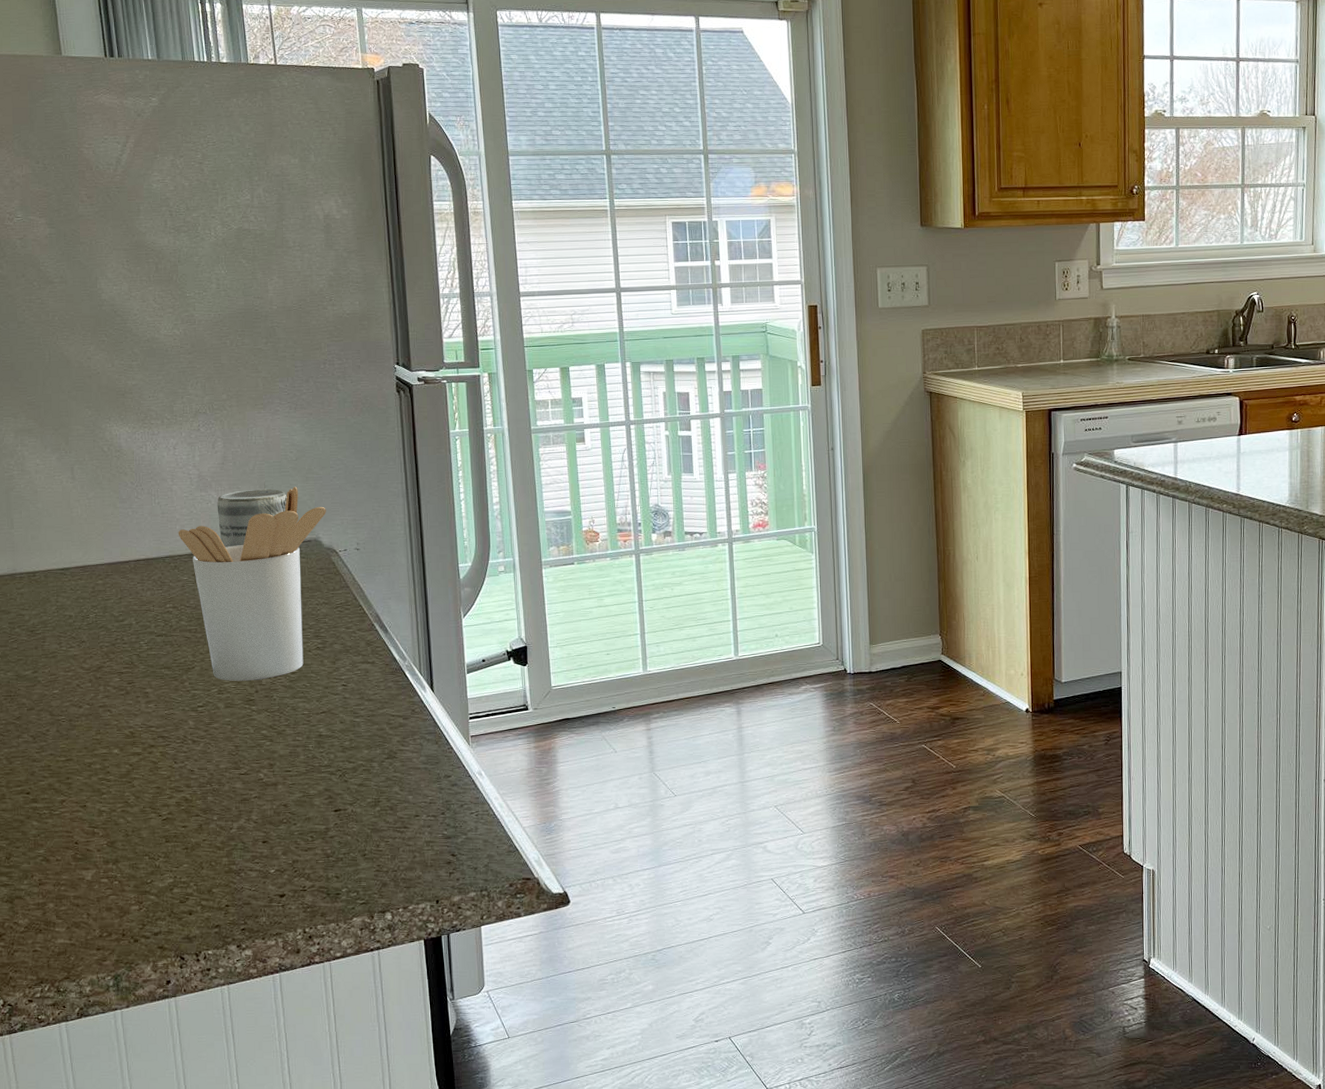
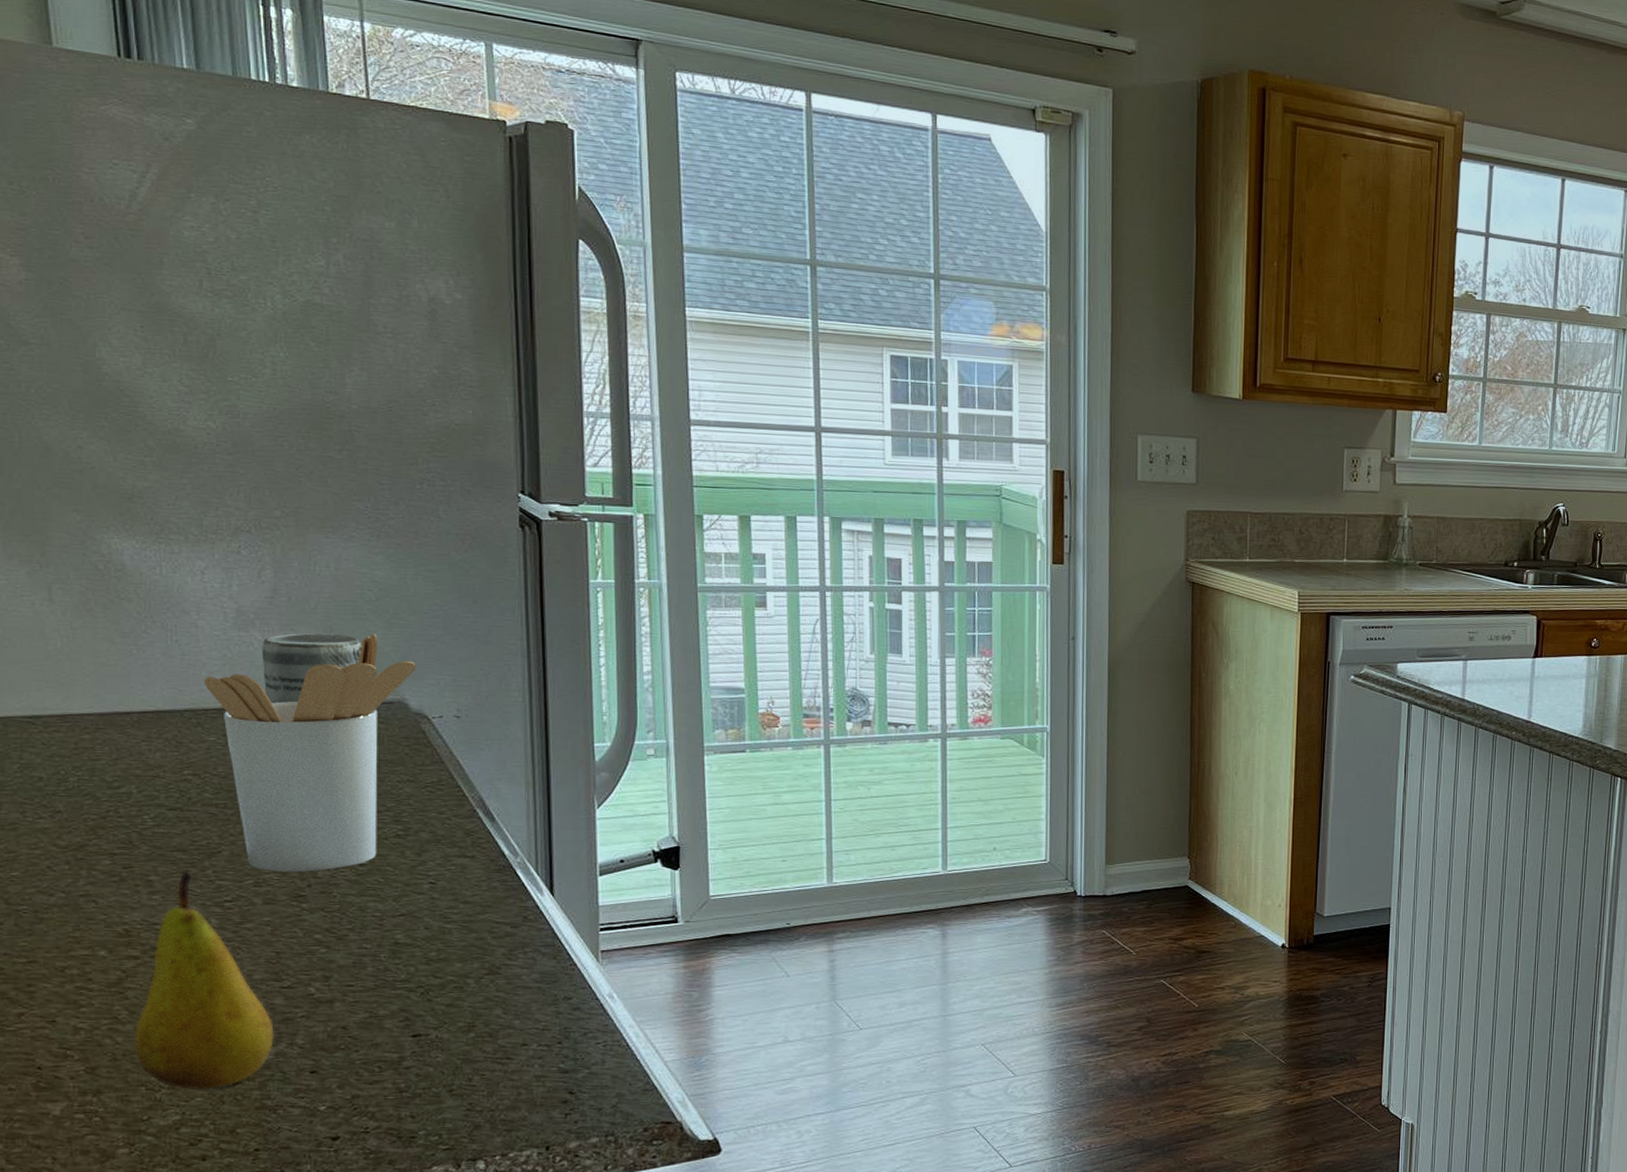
fruit: none [139,685,236,858] -> present [133,872,274,1089]

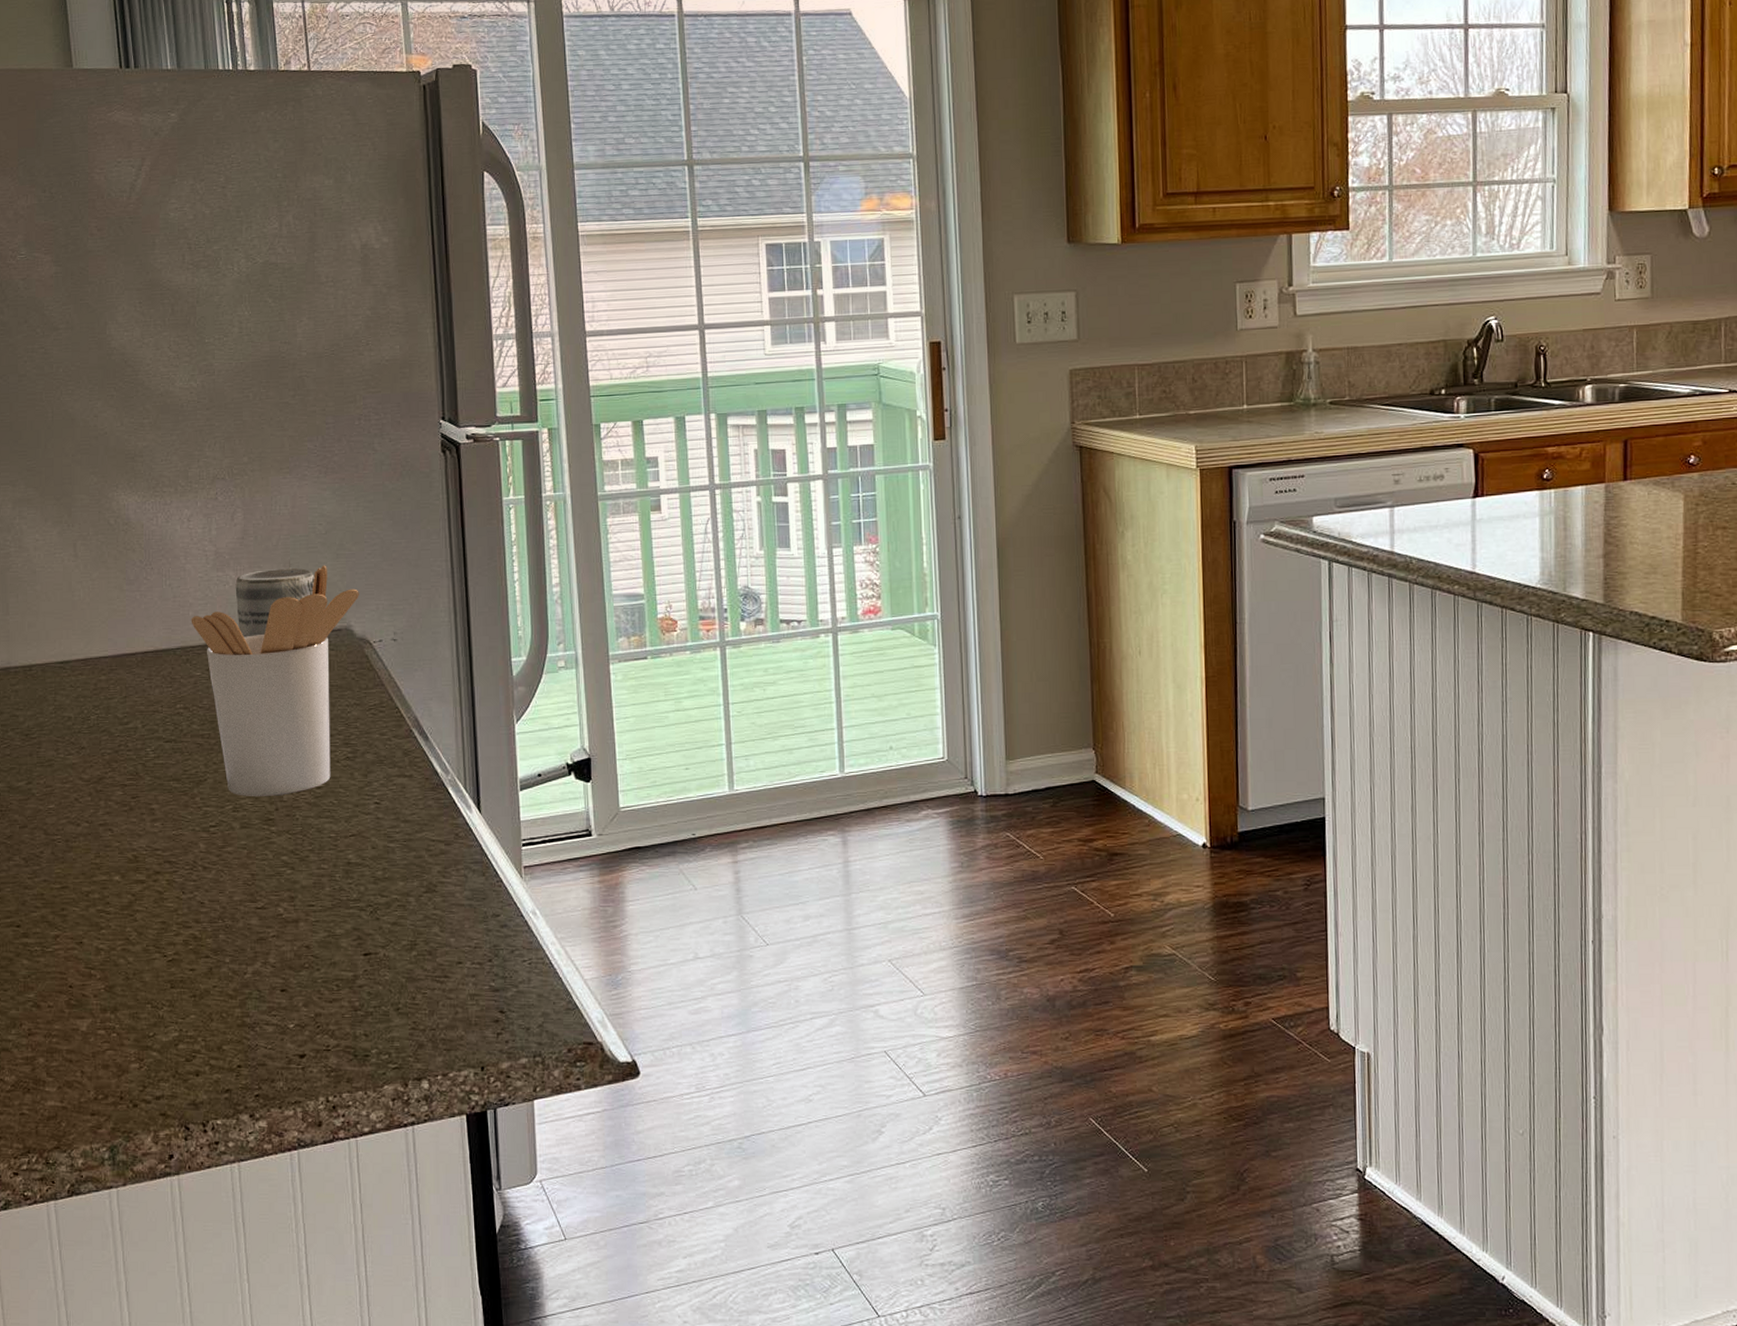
fruit: present [133,872,274,1089] -> none [141,800,251,1007]

